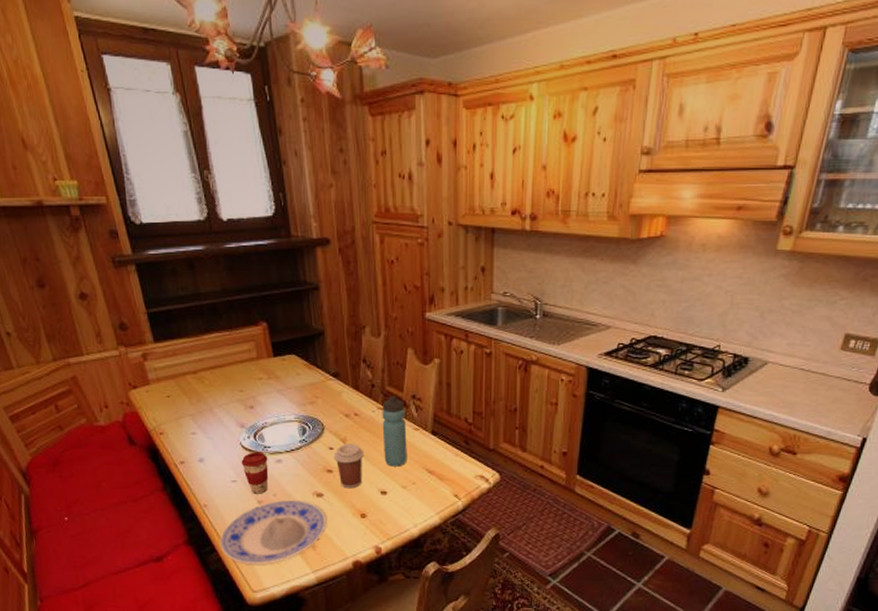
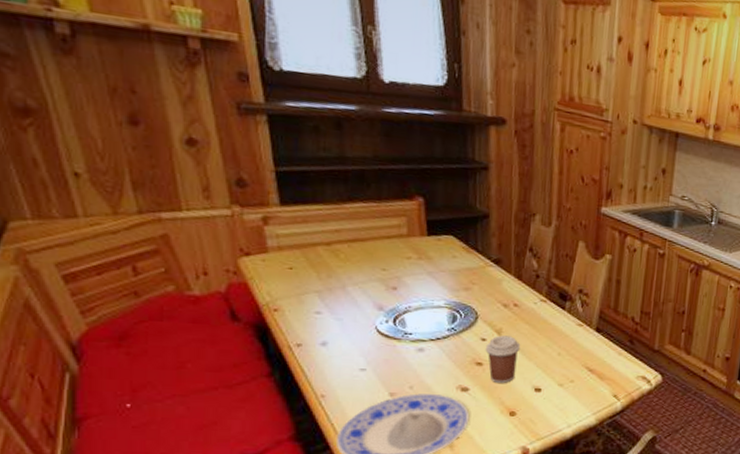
coffee cup: present [241,452,269,494] -> none [374,338,408,386]
water bottle: present [382,396,407,467] -> none [542,289,570,363]

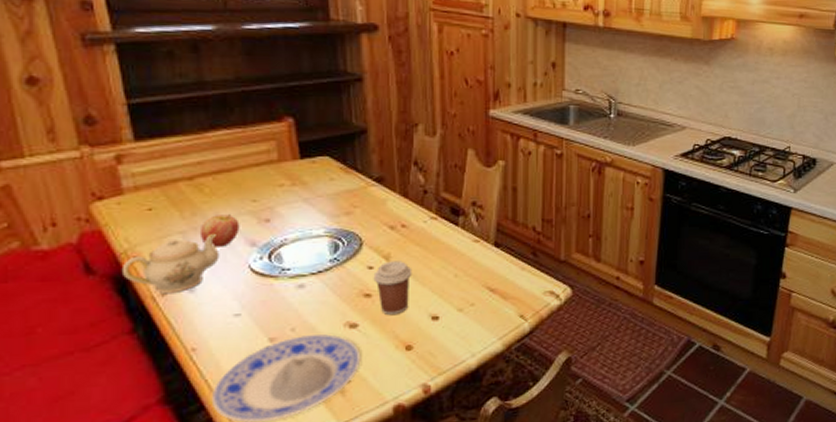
teapot: none [263,296,350,345] -> present [121,234,220,294]
apple: none [333,278,370,308] -> present [199,213,240,247]

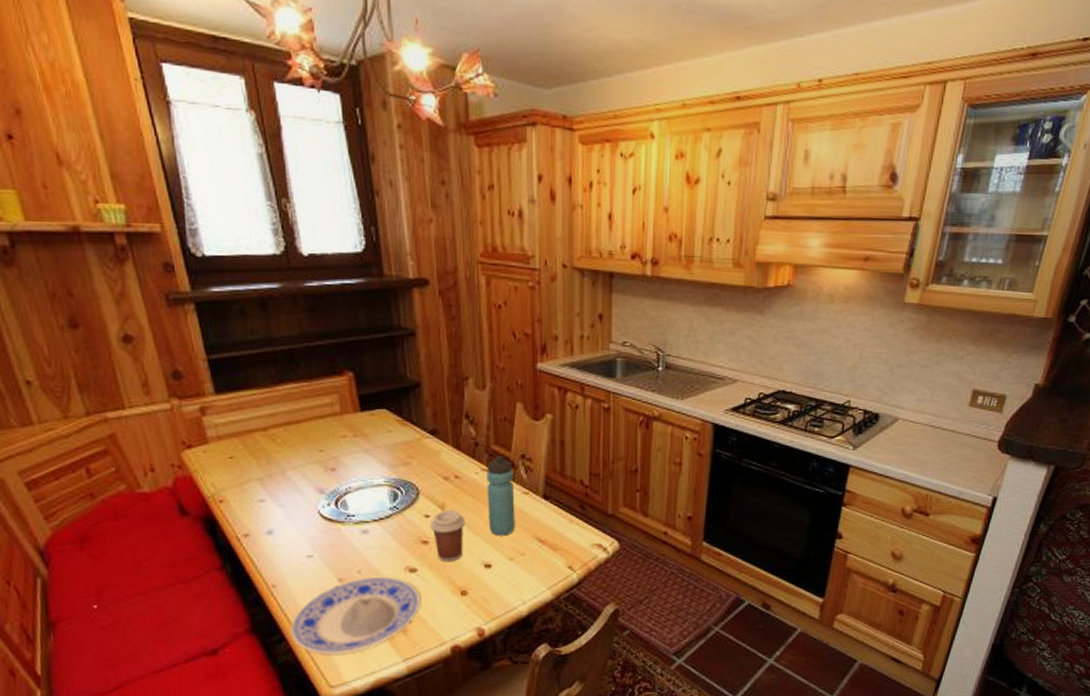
teapot: present [121,234,220,294] -> none [210,481,293,535]
apple: present [199,213,240,247] -> none [274,462,309,493]
water bottle: none [435,204,465,286] -> present [486,456,515,536]

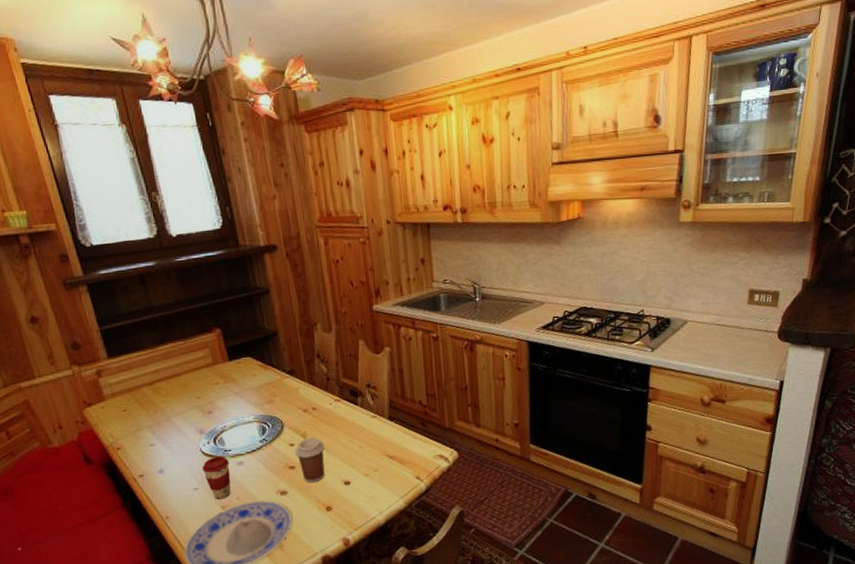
coffee cup: none [319,521,352,571] -> present [202,456,231,500]
water bottle: present [486,456,515,536] -> none [338,387,368,456]

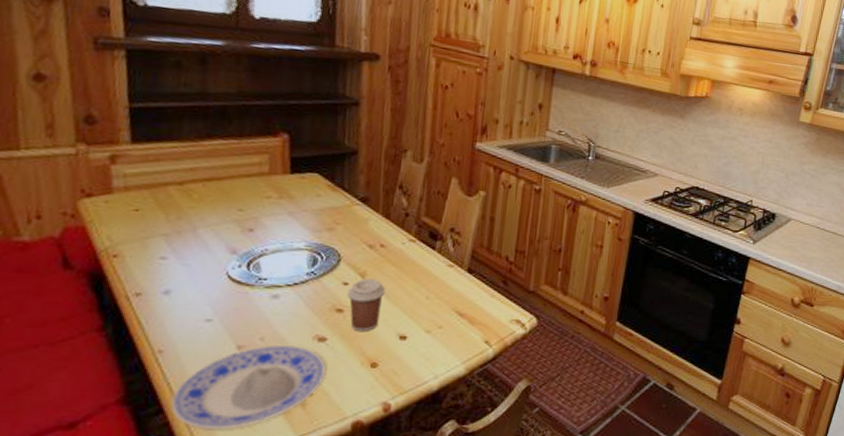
coffee cup: present [202,456,231,500] -> none [223,284,262,337]

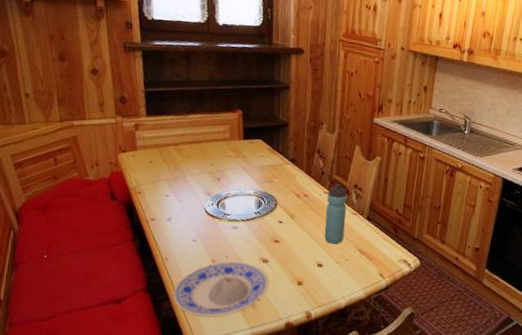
coffee cup: present [347,279,386,332] -> none [281,219,308,259]
water bottle: none [409,228,441,308] -> present [324,184,347,244]

